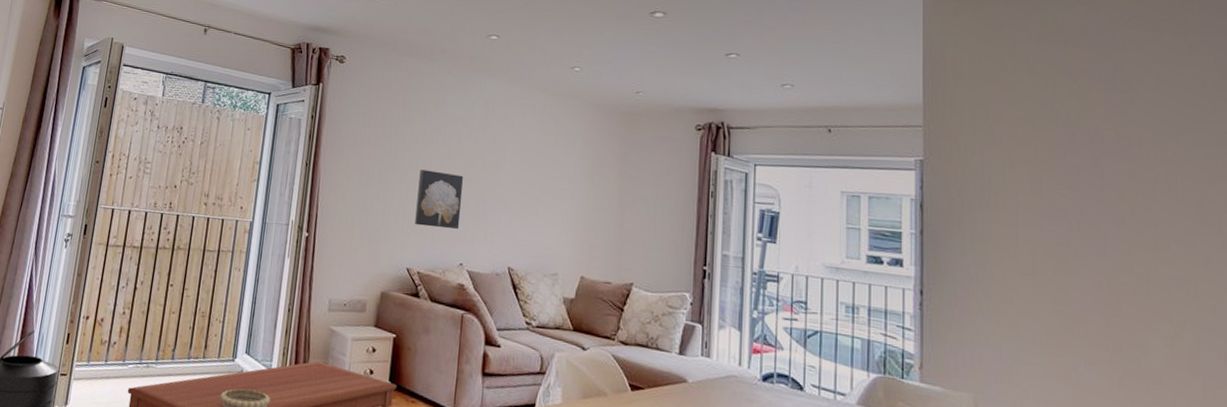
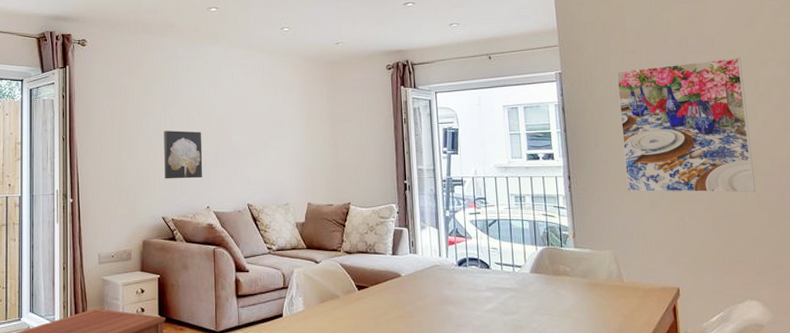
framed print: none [998,166,1186,349] -> present [616,57,756,193]

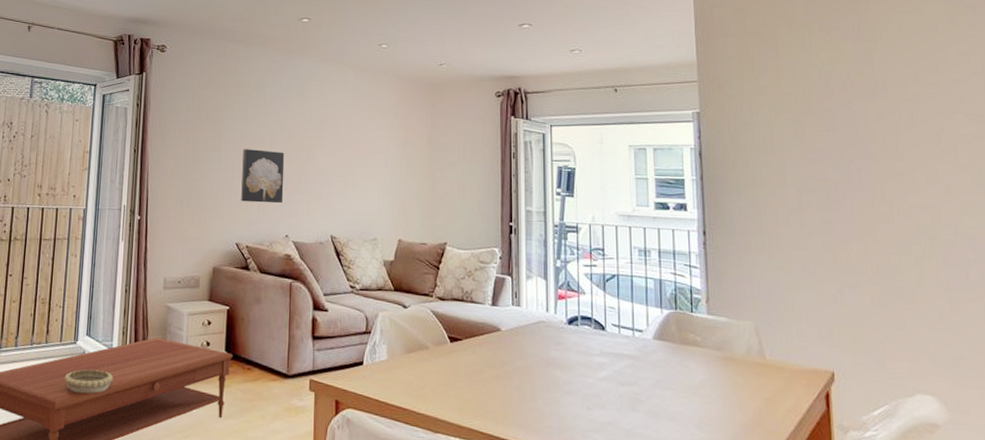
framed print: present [616,57,756,193] -> none [765,107,933,267]

